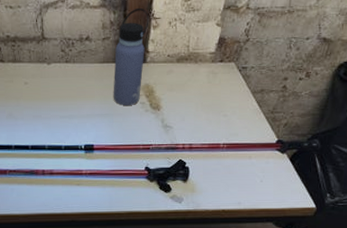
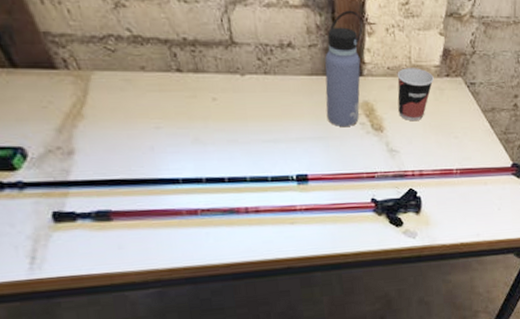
cup: none [175,55,208,100] -> present [397,68,434,120]

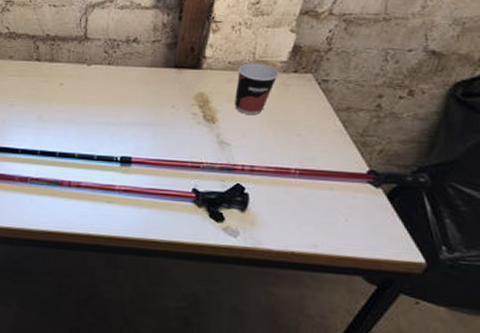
water bottle: present [325,10,363,126] -> none [159,10,209,115]

